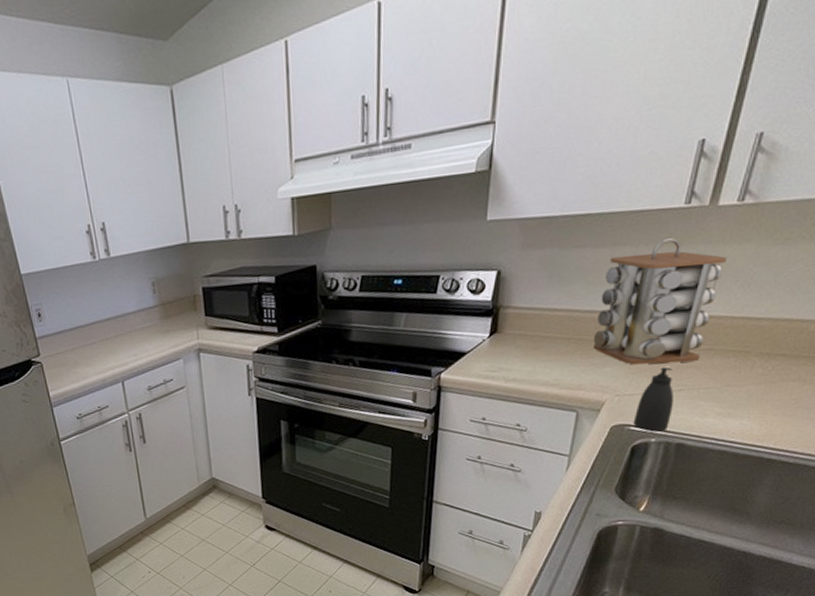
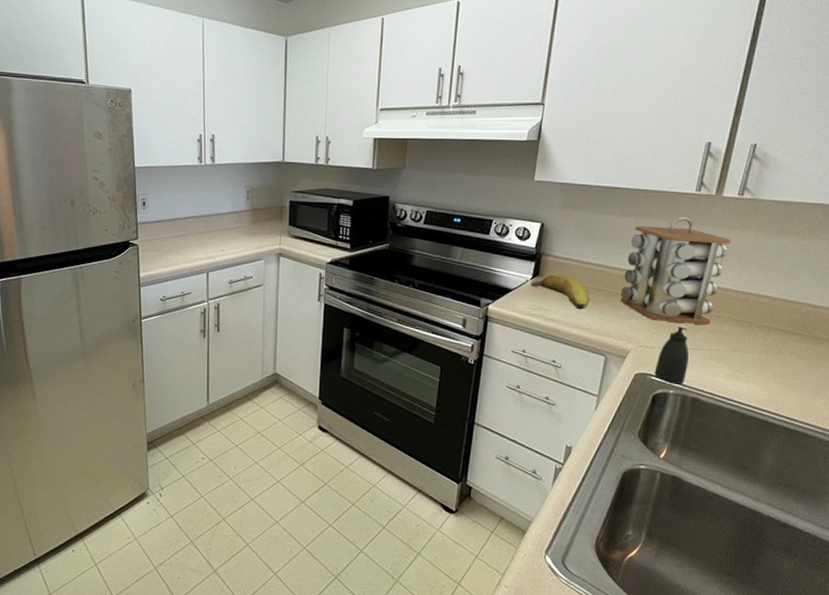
fruit: none [488,327,558,365] -> present [531,274,590,310]

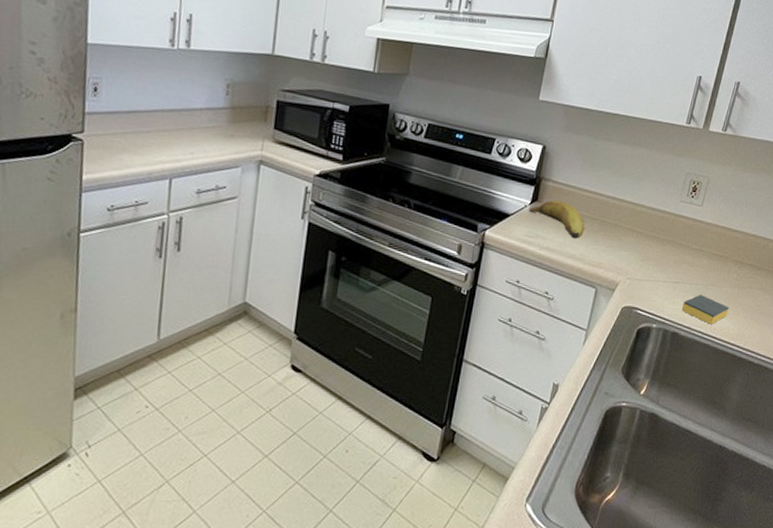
spice rack: present [620,217,731,325] -> none [612,148,714,258]
soap dispenser: present [654,326,689,385] -> none [640,258,672,319]
sponge: none [701,360,758,390] -> present [681,294,730,324]

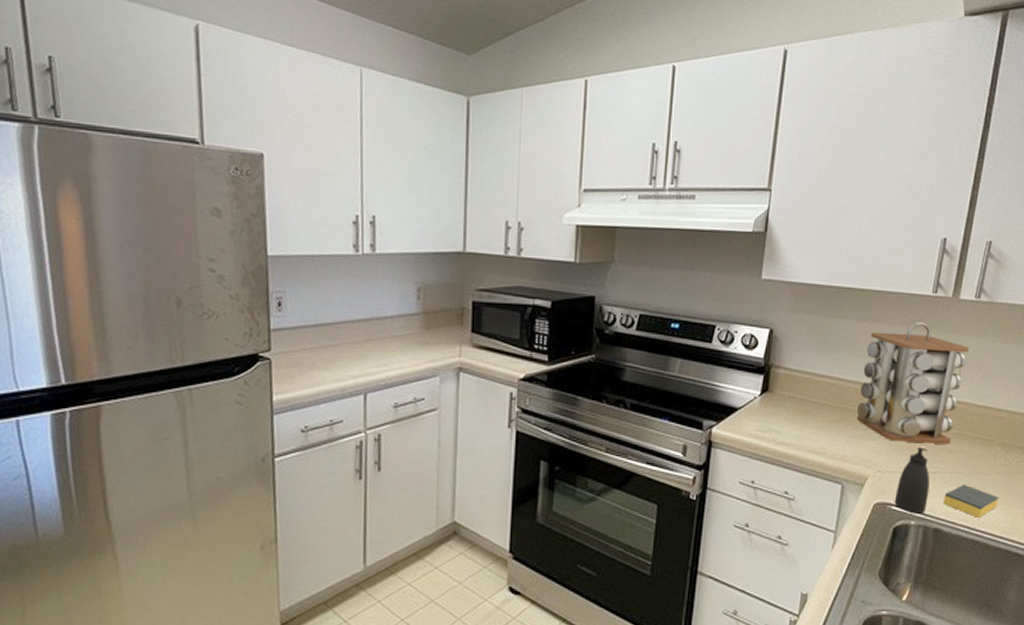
fruit: present [529,200,585,239] -> none [759,390,825,431]
spice rack: none [612,148,714,258] -> present [856,322,969,444]
soap dispenser: none [640,258,672,319] -> present [894,446,929,514]

